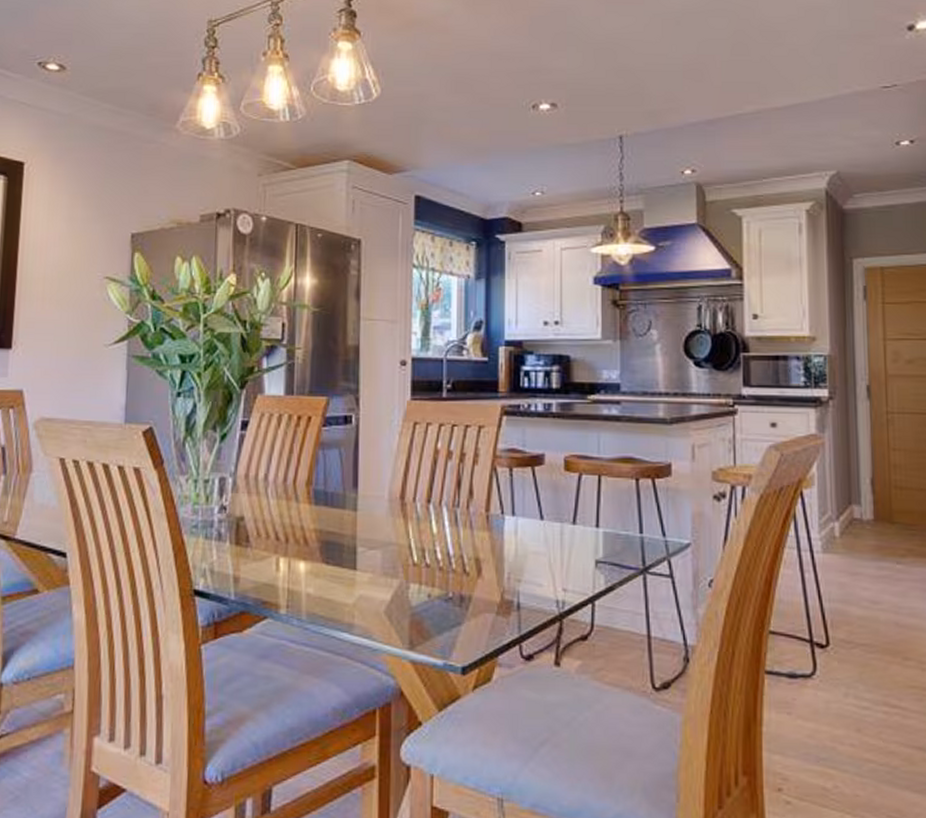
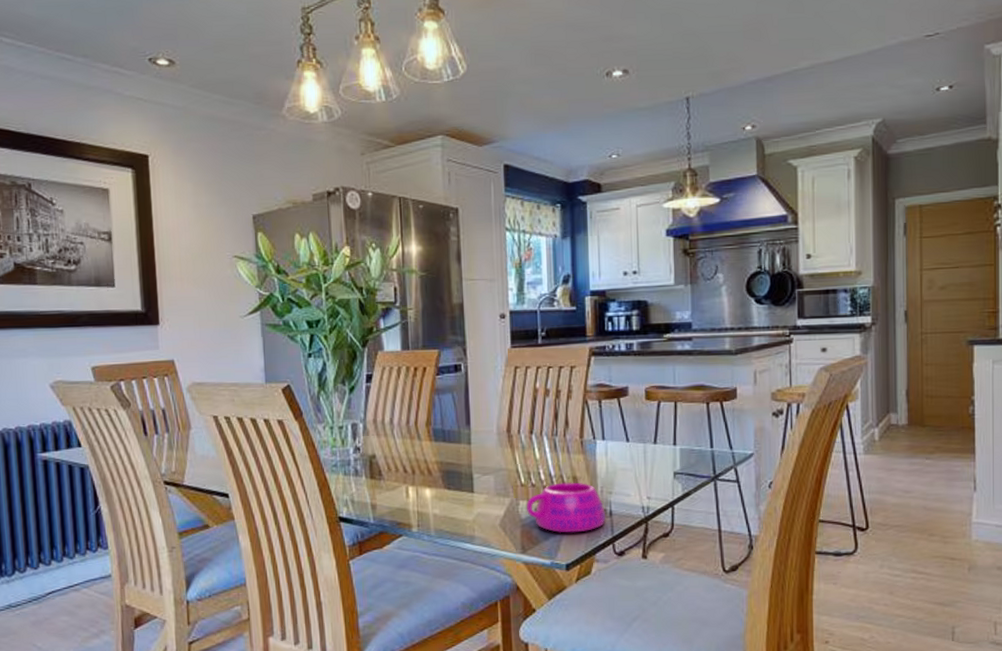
bowl: none [418,564,513,628] -> present [527,482,606,533]

